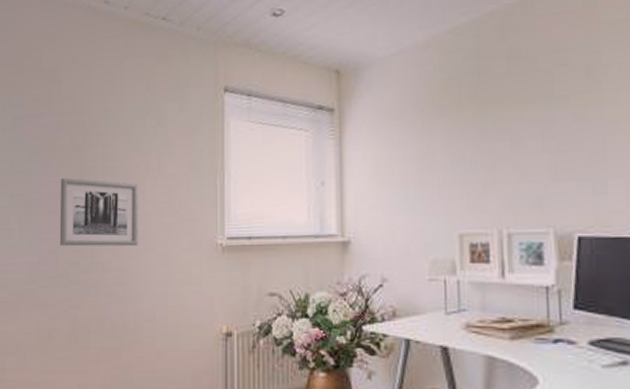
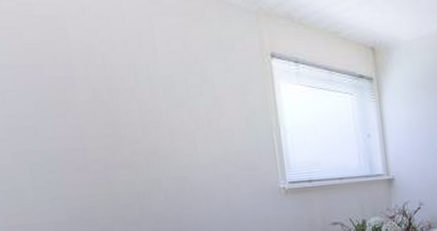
wall art: present [59,178,138,247] -> none [84,134,196,202]

